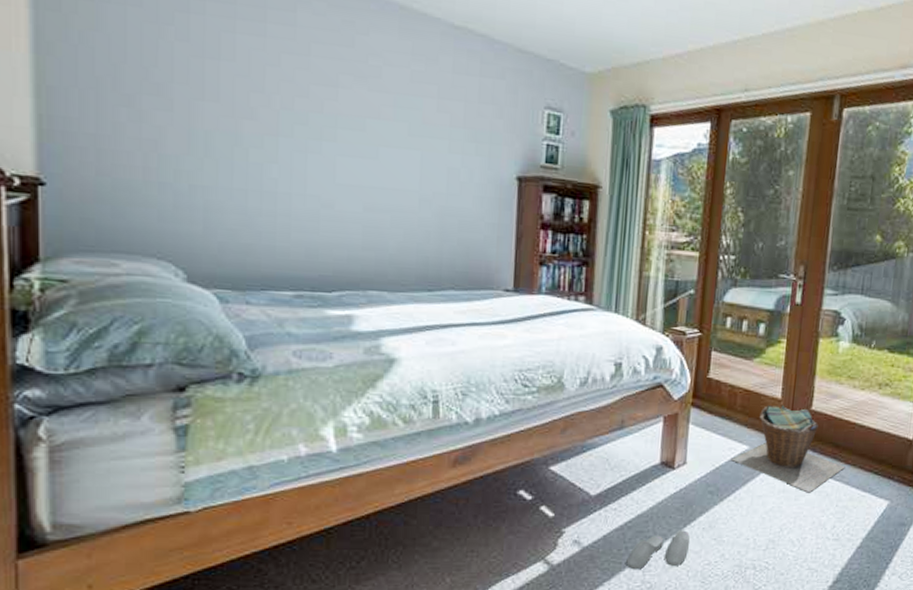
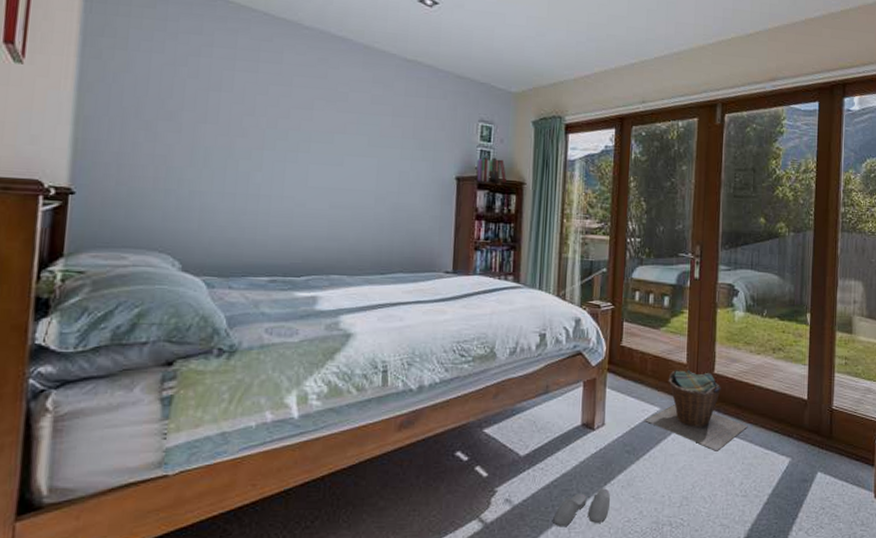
books: none [541,153,579,187] -> present [476,157,507,184]

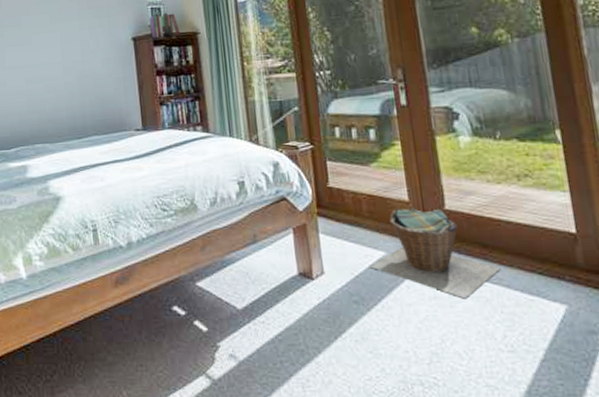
slippers: present [553,488,610,527] -> none [283,343,345,385]

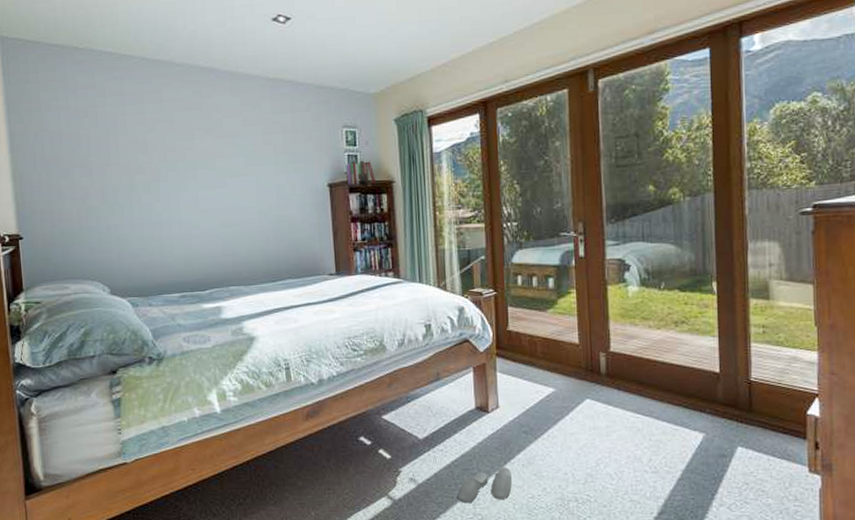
slippers: none [283,343,345,385] -> present [457,467,512,504]
laundry basket: present [370,207,501,299] -> none [540,349,653,429]

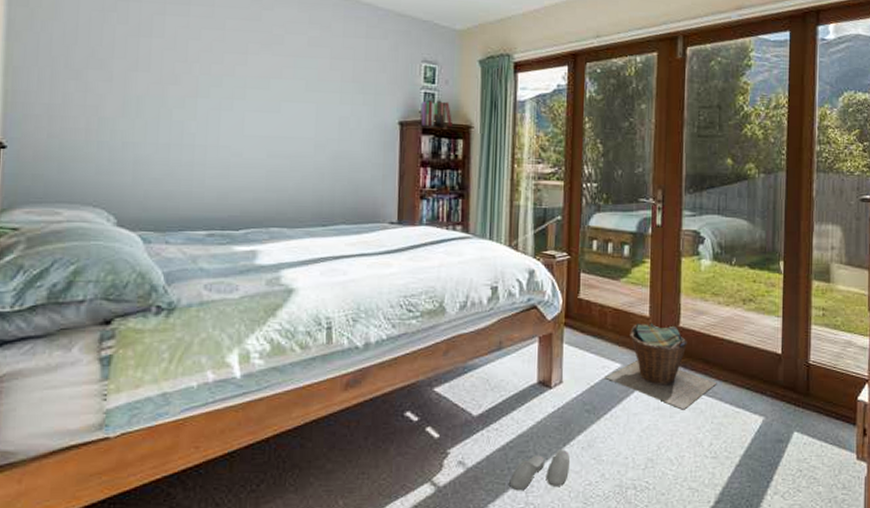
laundry basket: none [540,349,653,429] -> present [606,322,717,410]

